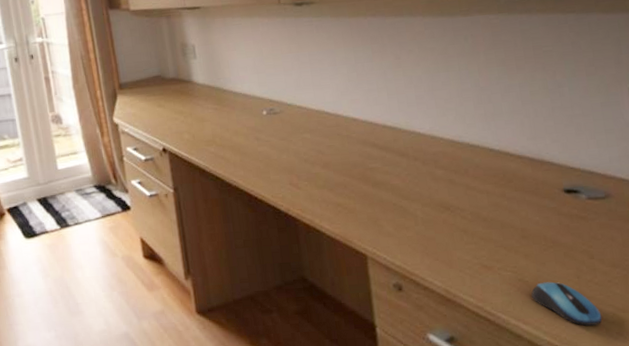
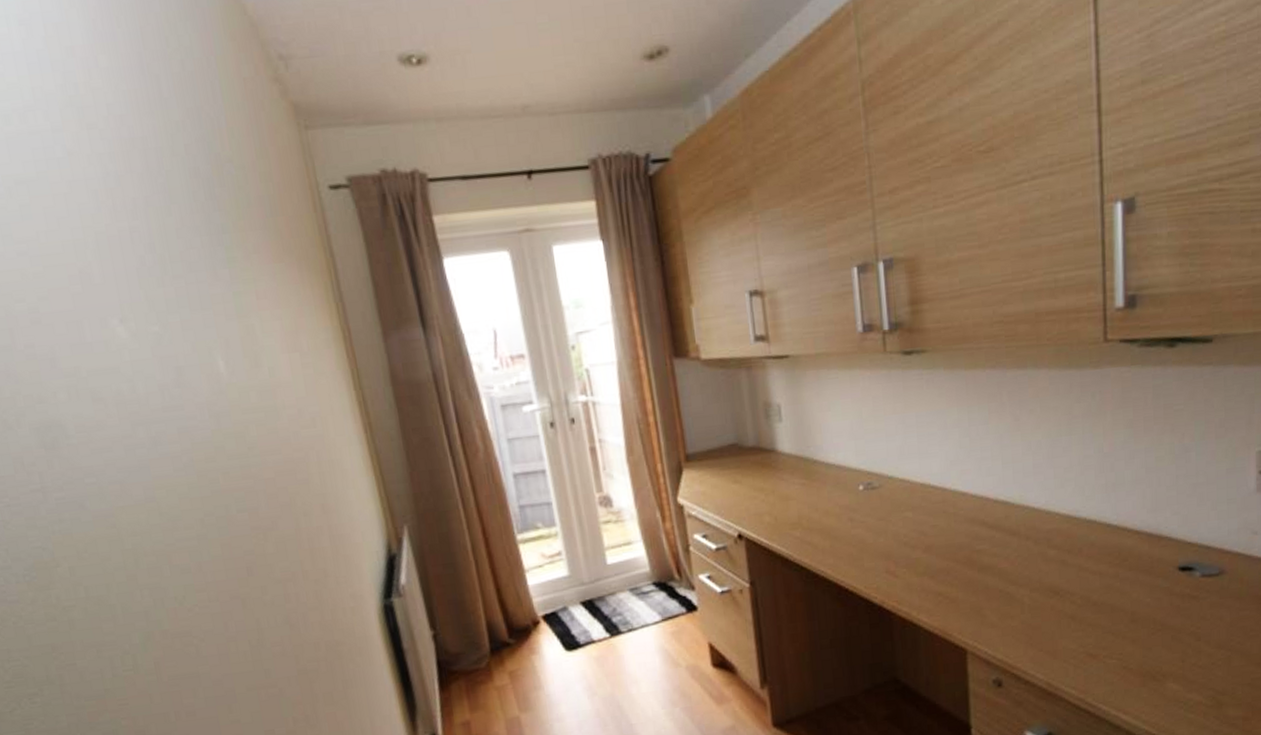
computer mouse: present [531,281,603,326] -> none [1135,667,1202,712]

